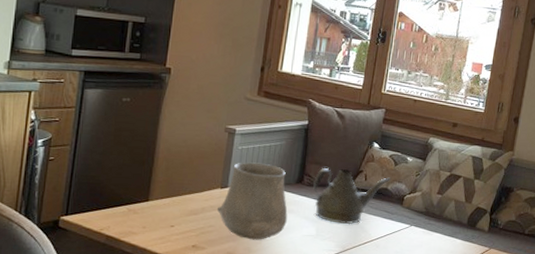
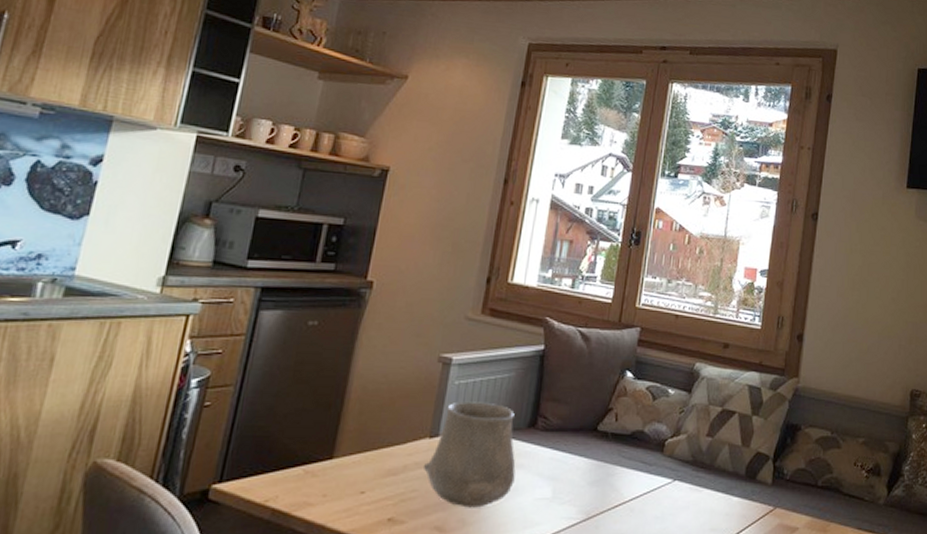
teapot: present [313,168,391,225] -> none [549,407,649,482]

